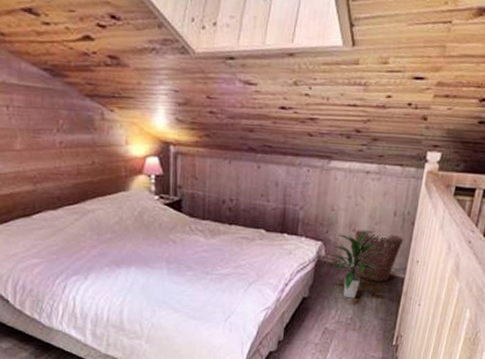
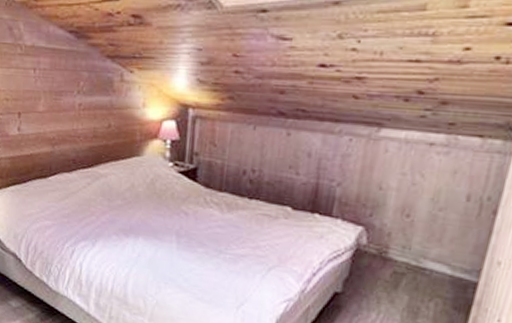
indoor plant: present [330,231,379,299] -> none [373,218,442,302]
basket: present [354,230,404,282] -> none [406,215,480,285]

